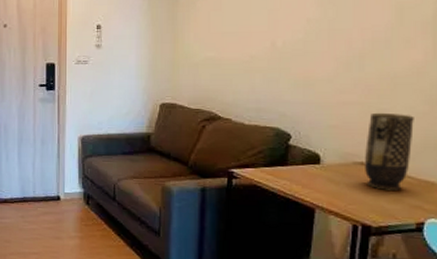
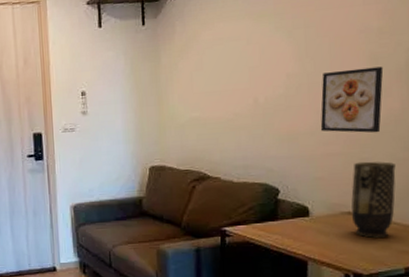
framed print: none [338,17,409,84] -> present [320,66,384,133]

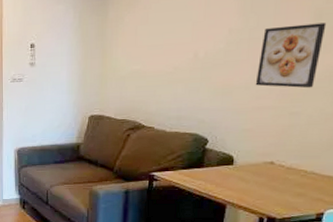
vase: present [351,161,396,238] -> none [273,115,323,186]

